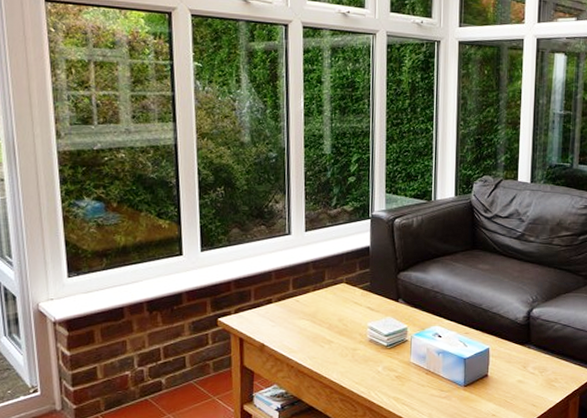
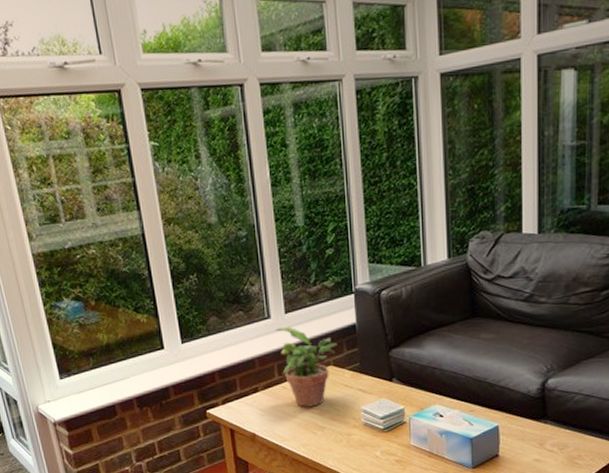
potted plant: none [294,244,351,321] -> present [275,326,337,407]

